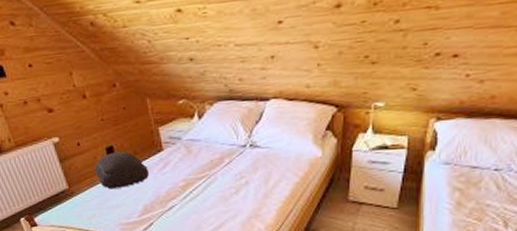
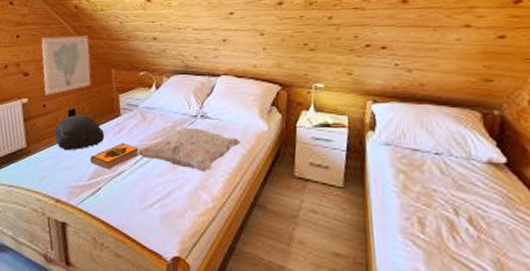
wall art: none [58,60,125,133] -> present [41,36,91,95]
hardback book: none [137,178,187,206] -> present [90,143,139,170]
decorative pillow: none [184,158,294,201] -> present [136,127,241,172]

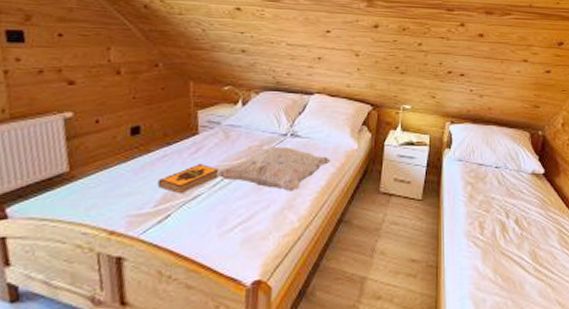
wall art: present [41,36,91,95] -> none [95,39,163,109]
cushion: present [54,115,105,151] -> none [109,133,178,174]

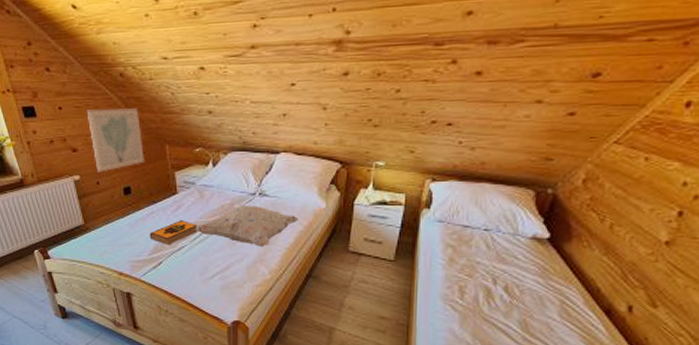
wall art: none [95,39,163,109] -> present [86,108,144,172]

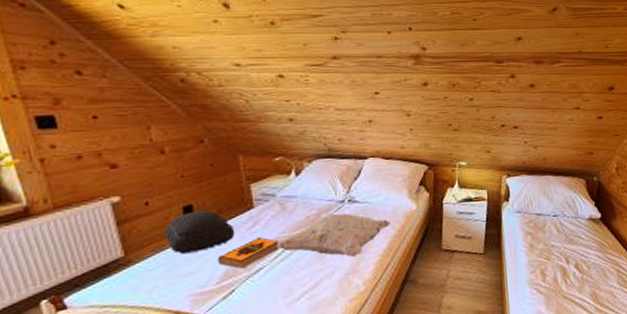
wall art: present [86,108,144,172] -> none [133,116,212,191]
cushion: none [110,193,163,228] -> present [164,210,235,254]

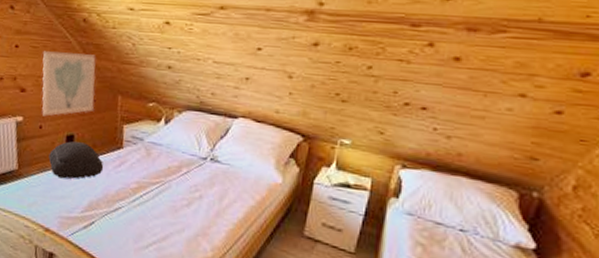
wall art: none [133,116,212,191] -> present [42,51,96,116]
hardback book: present [217,237,279,269] -> none [85,178,139,205]
decorative pillow: present [276,213,391,257] -> none [135,168,251,219]

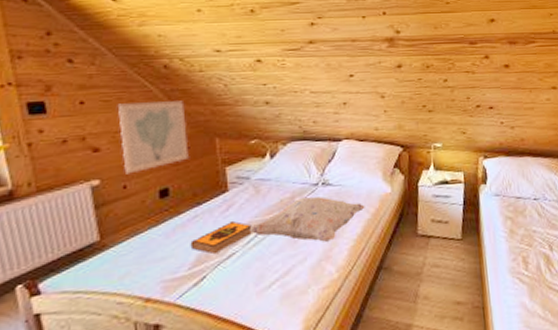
cushion: present [48,141,104,179] -> none [139,194,209,239]
hardback book: none [85,178,139,205] -> present [190,221,252,255]
decorative pillow: none [135,168,251,219] -> present [249,196,365,242]

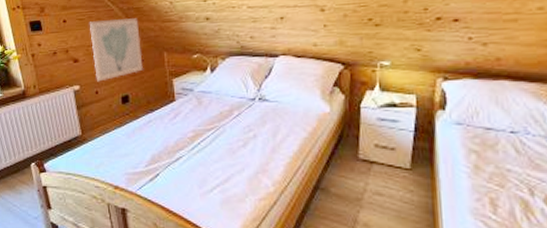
hardback book: present [190,221,252,255] -> none [146,129,196,156]
decorative pillow: present [249,196,365,242] -> none [193,110,302,156]

